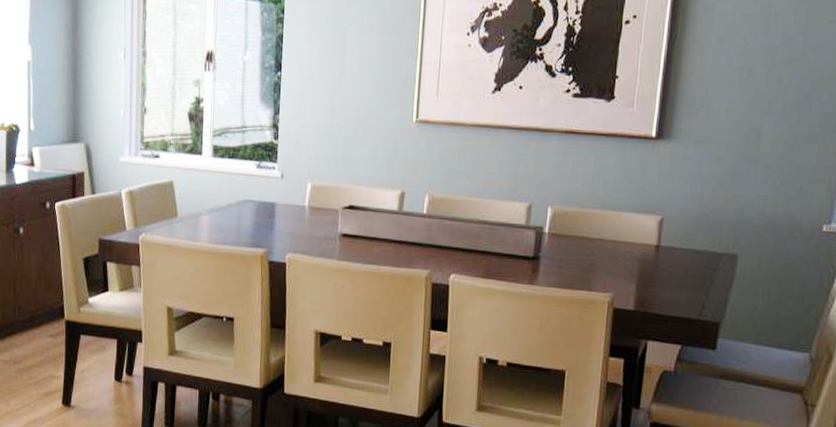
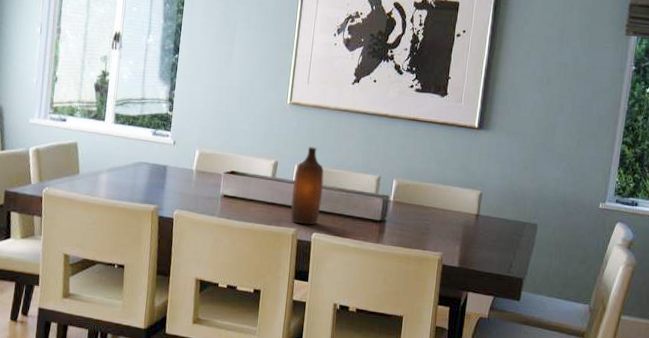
bottle: none [423,172,462,266] -> present [290,147,324,225]

